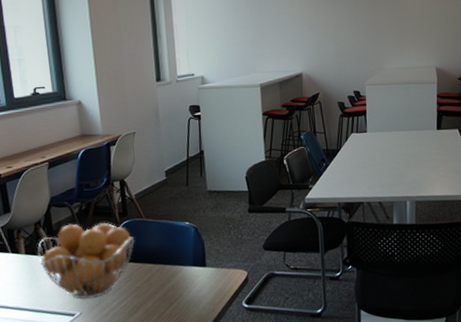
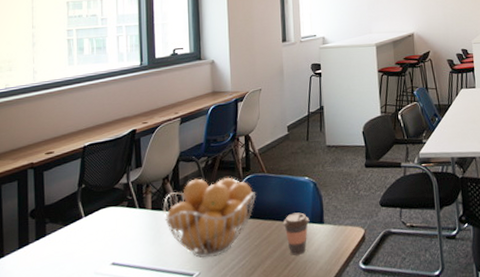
coffee cup: none [163,256,192,296] -> present [283,212,310,255]

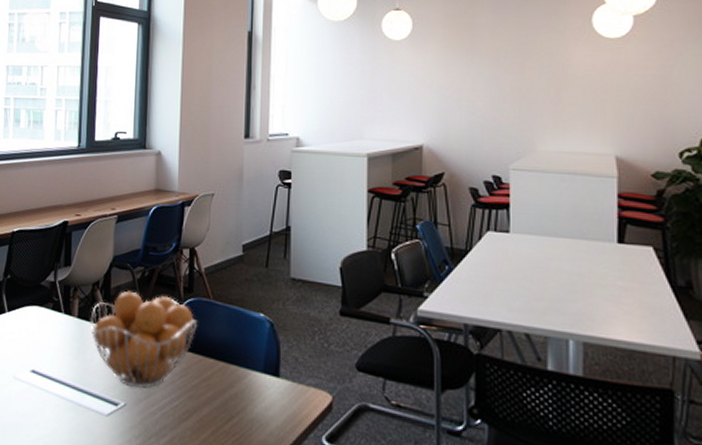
coffee cup: present [283,212,310,255] -> none [227,355,262,410]

